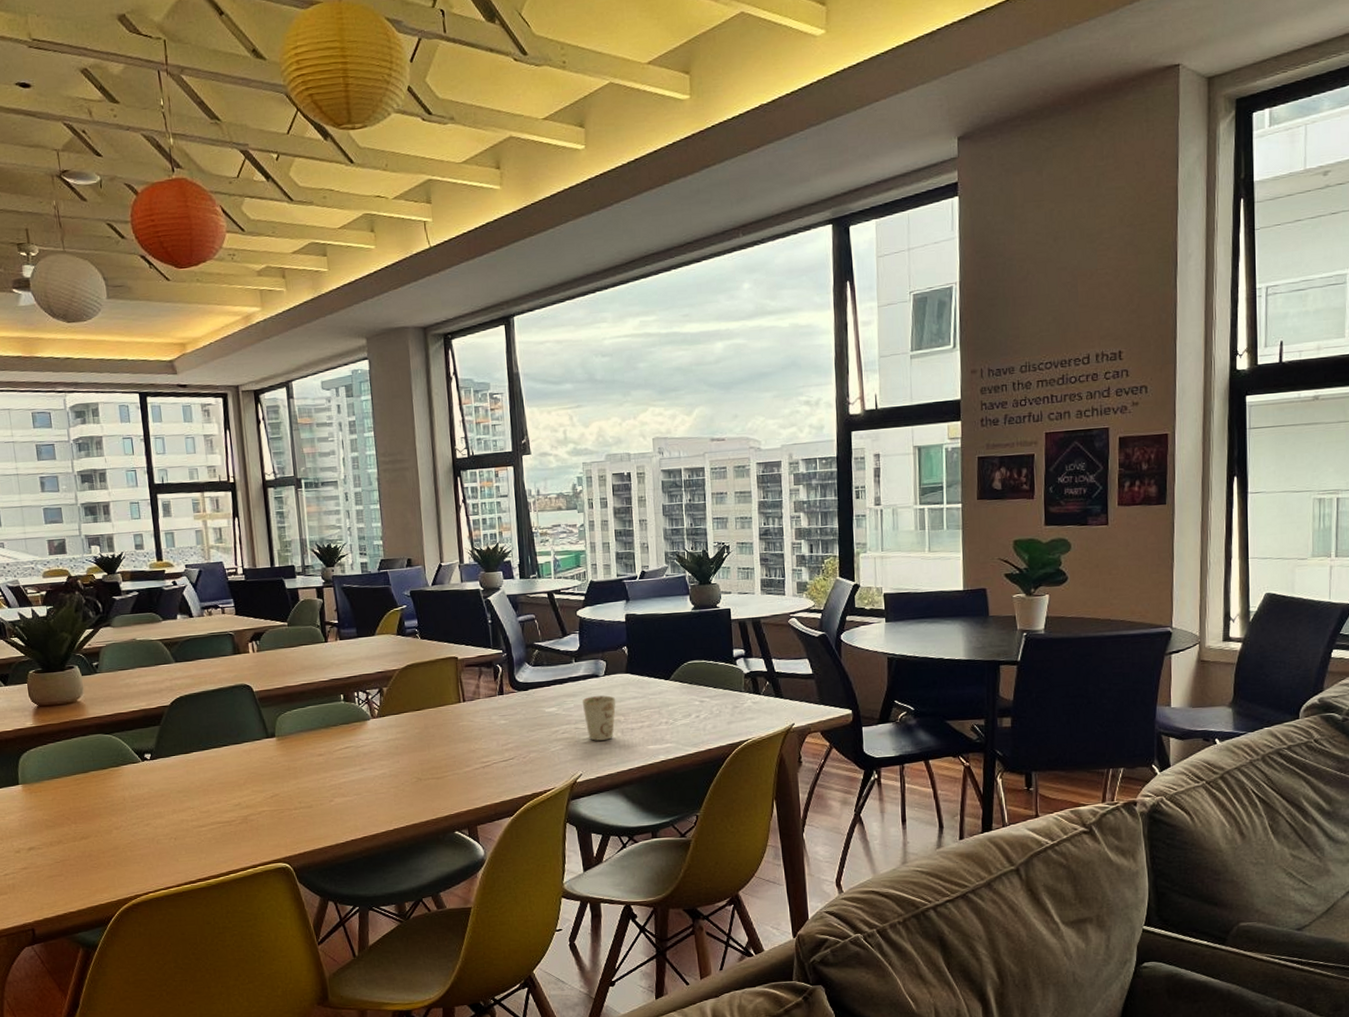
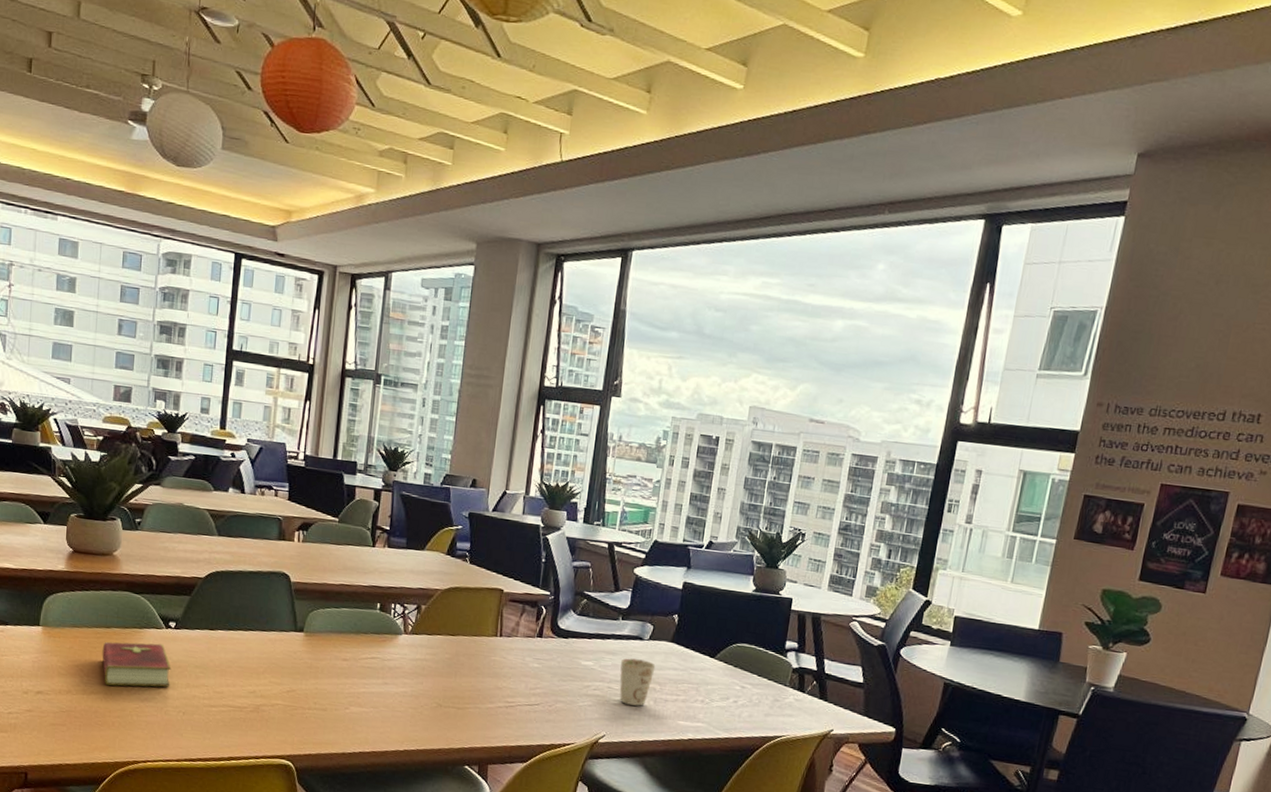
hardcover book: none [84,777,157,829] -> present [102,641,172,687]

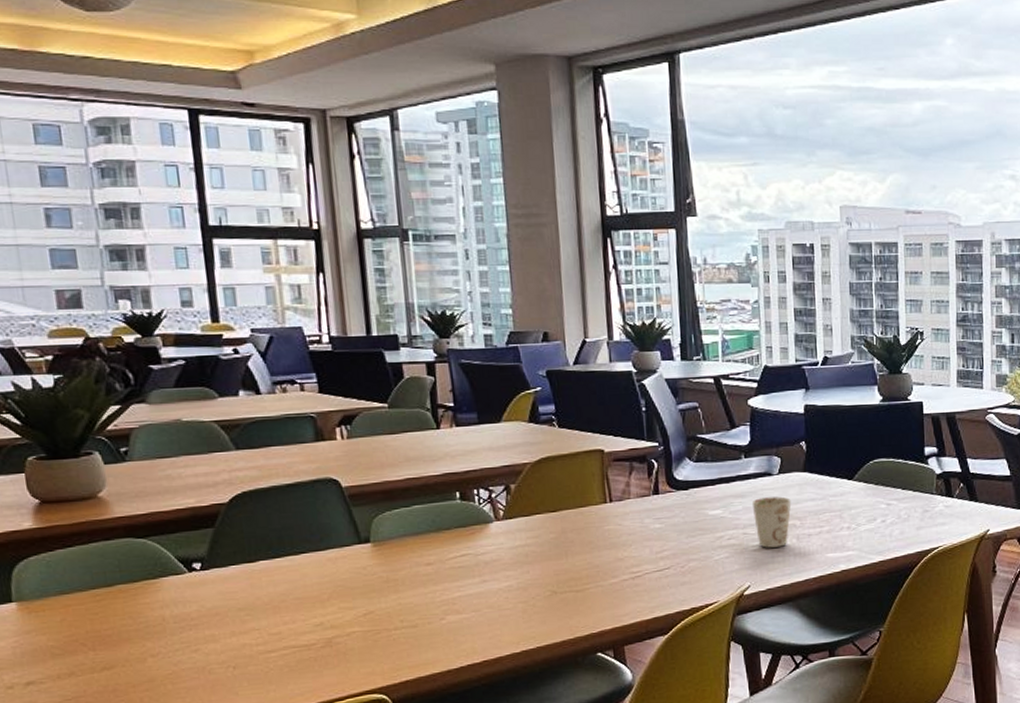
hardcover book: present [102,641,172,687] -> none [106,591,209,656]

